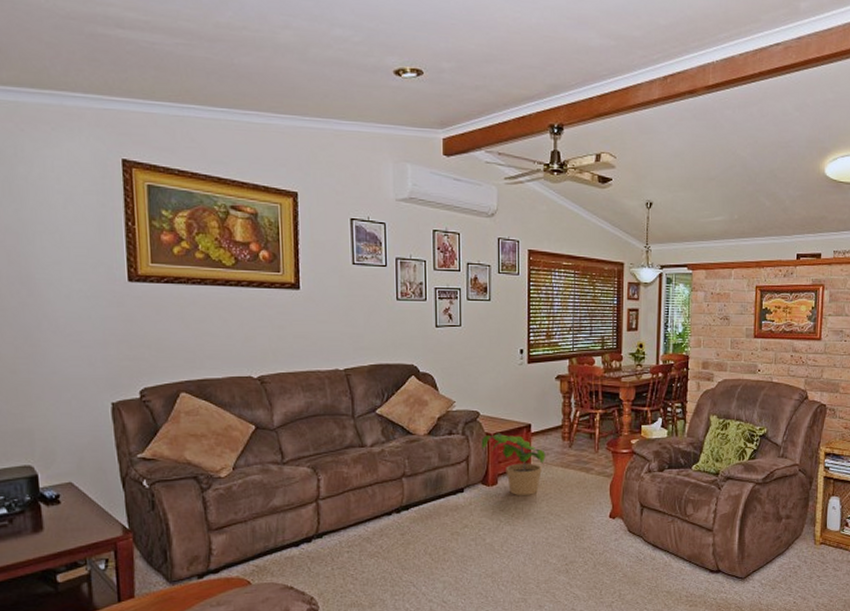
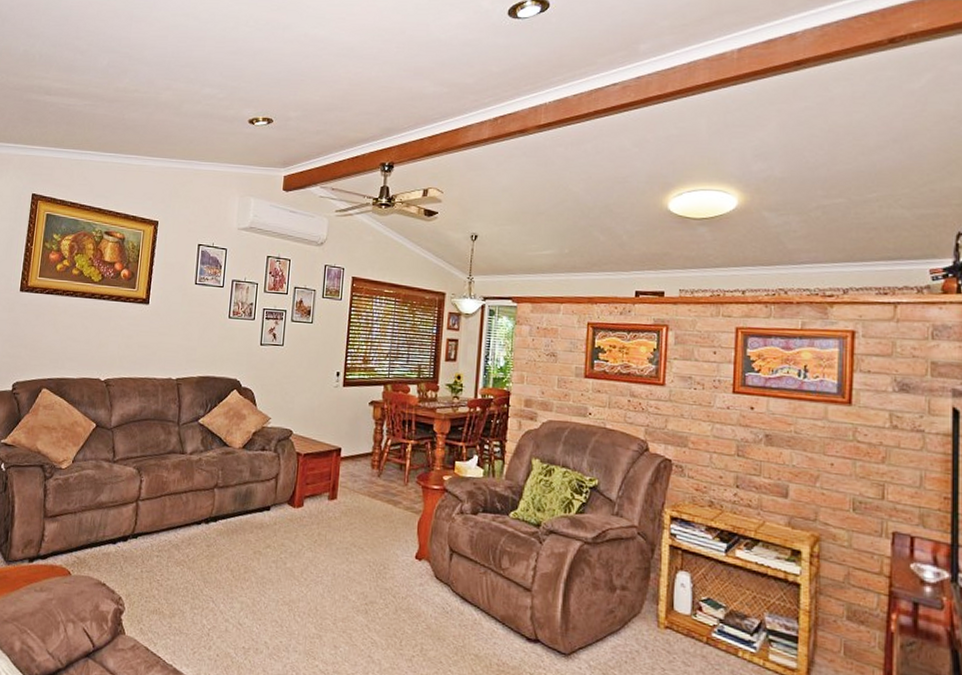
potted plant: present [481,433,546,496] -> none [290,454,354,523]

